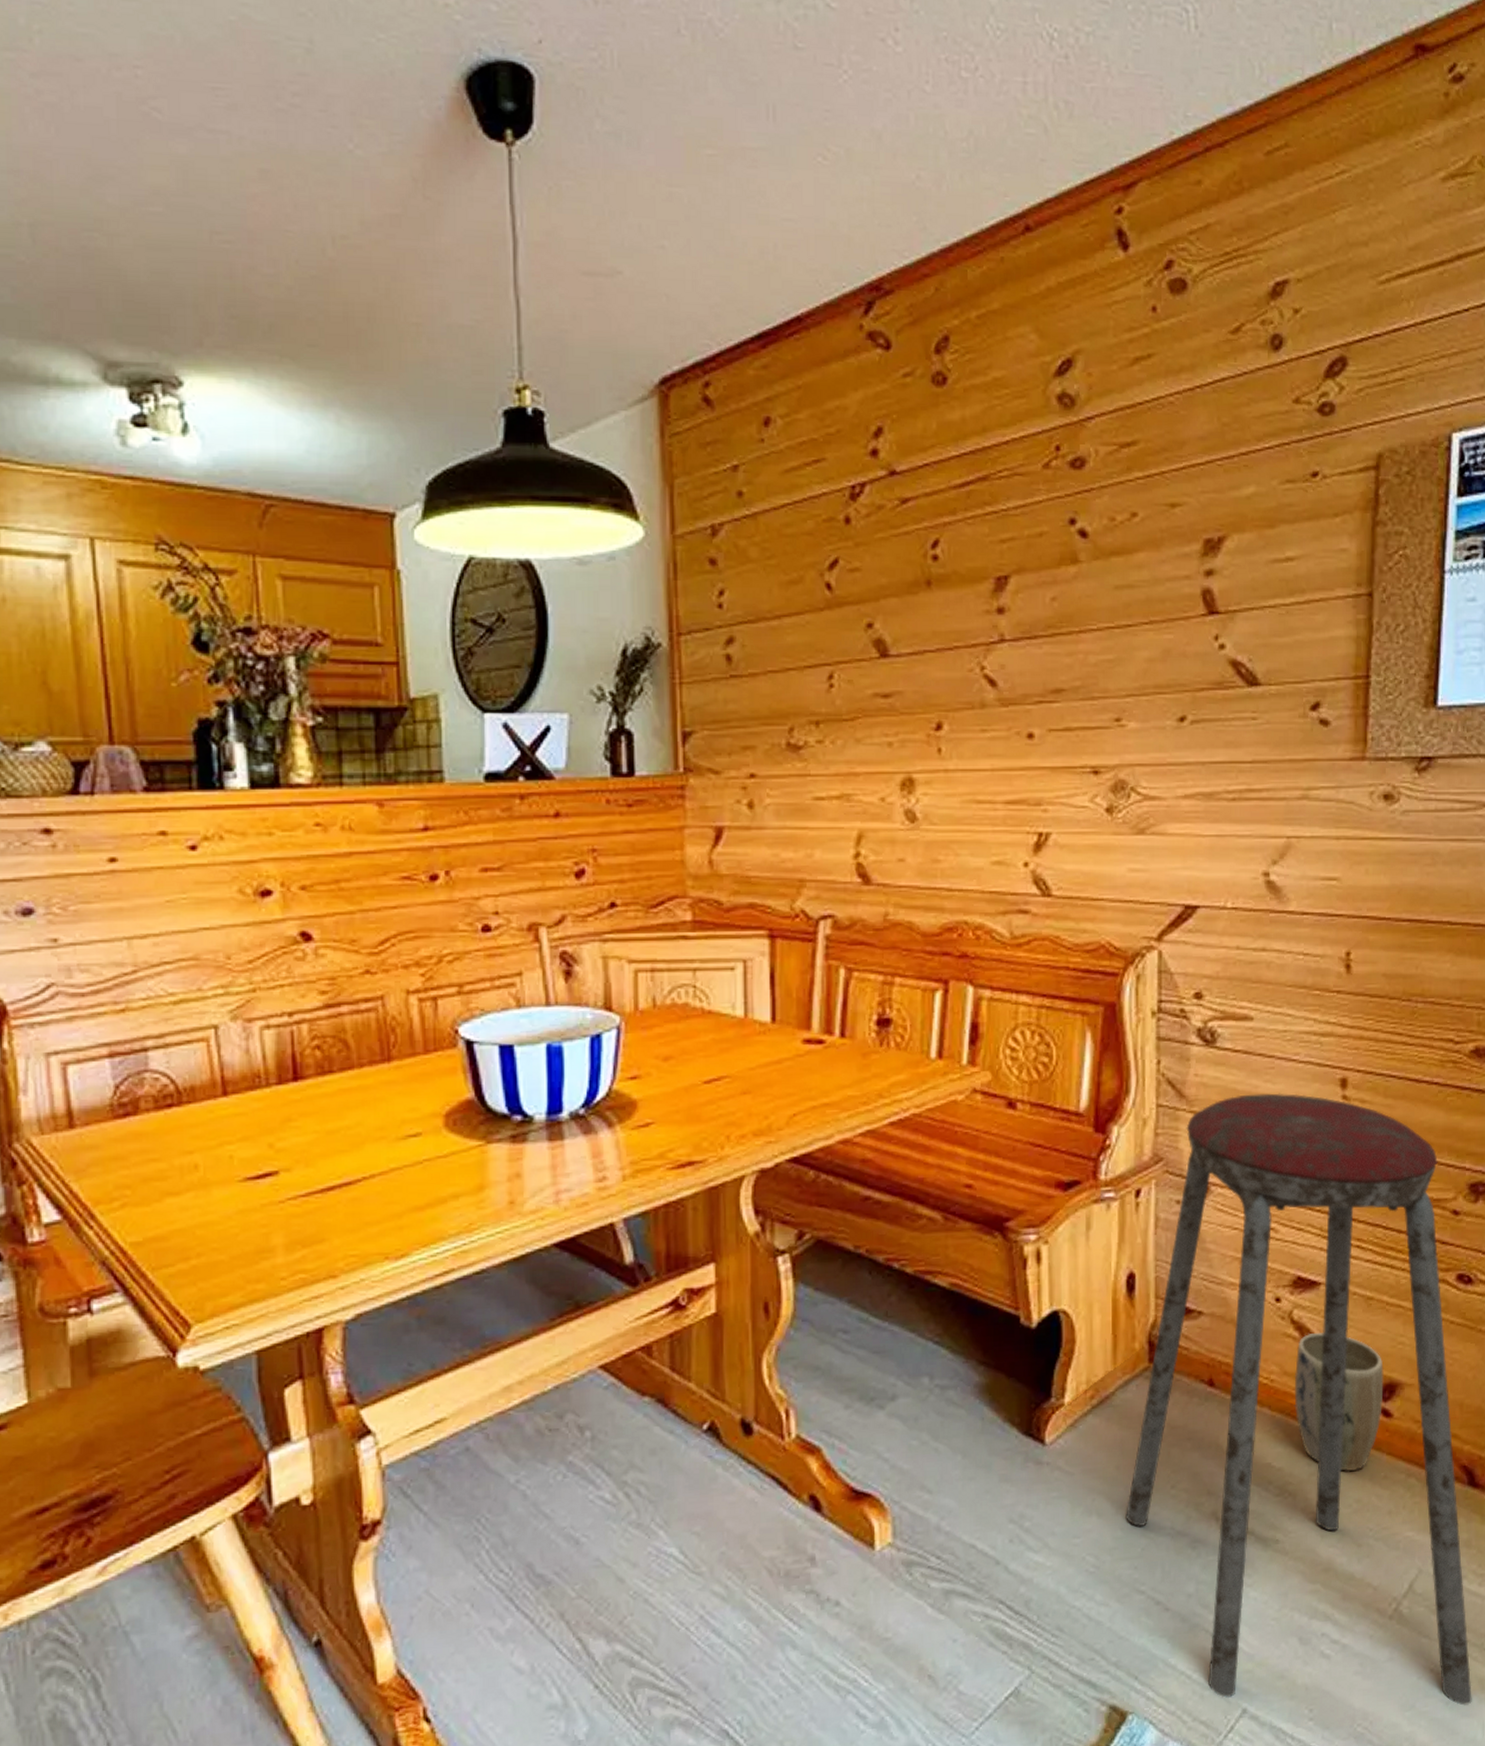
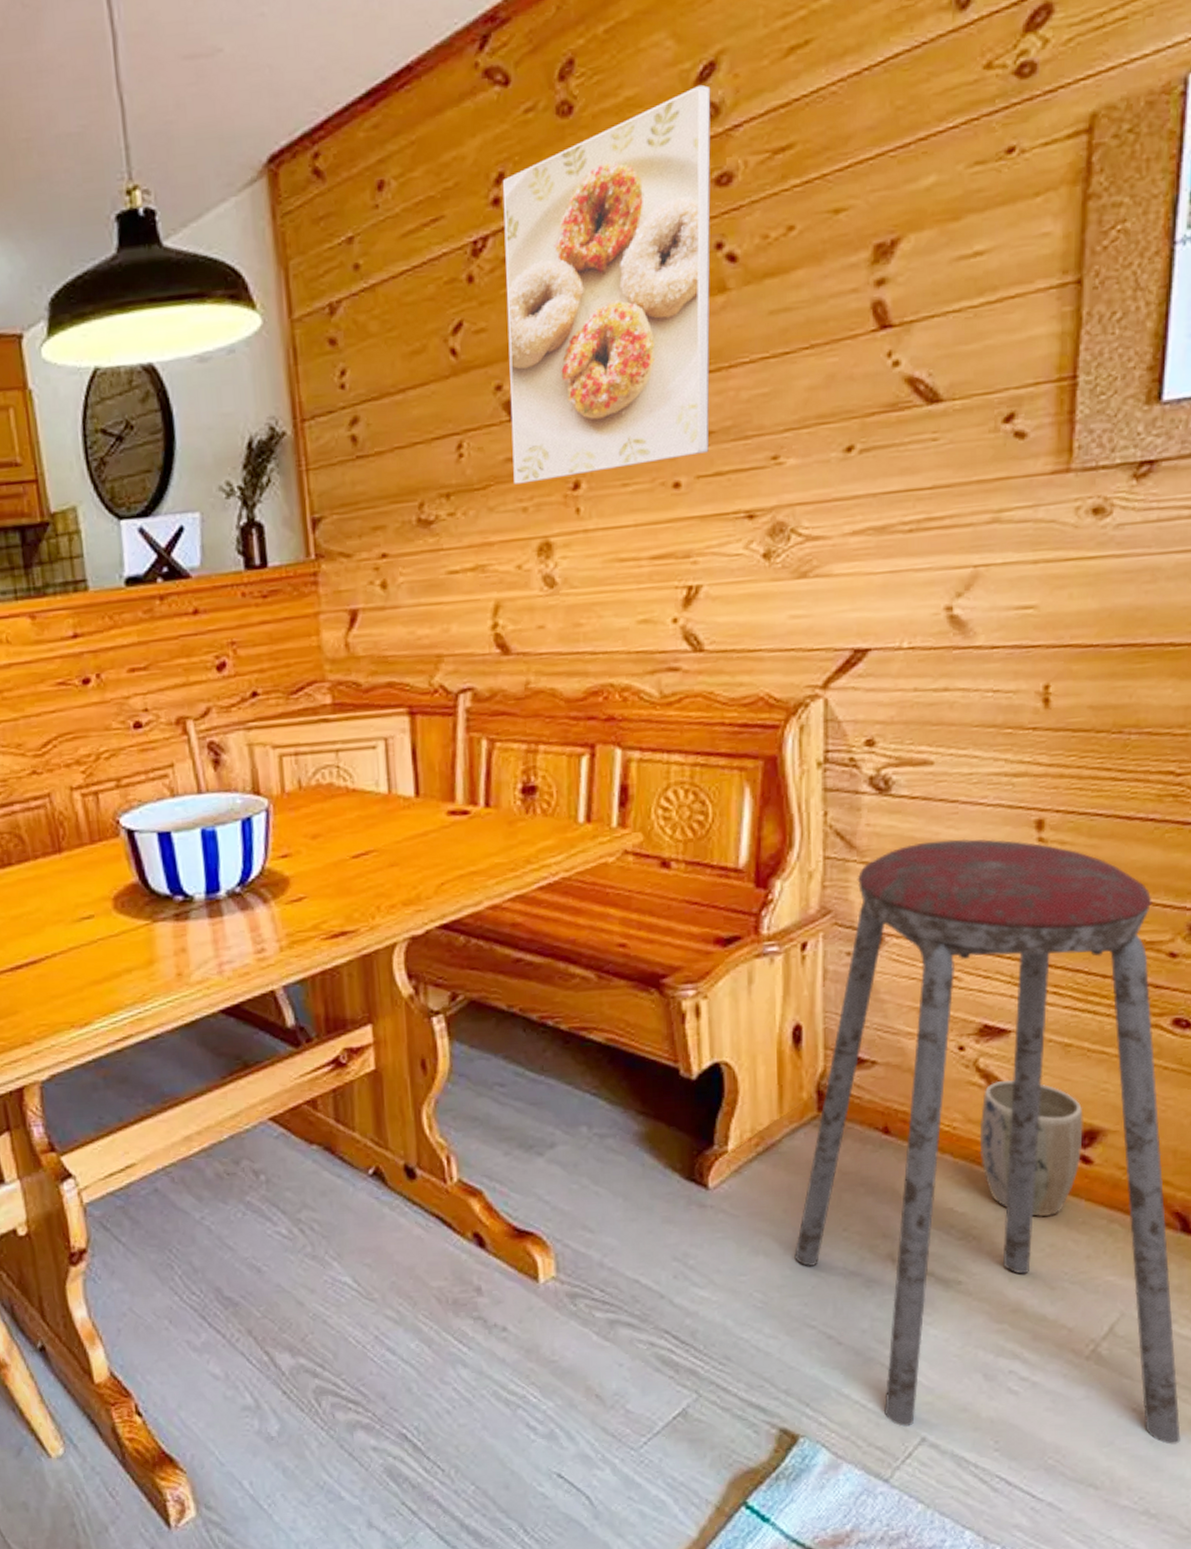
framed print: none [880,377,1068,719] -> present [502,84,711,485]

